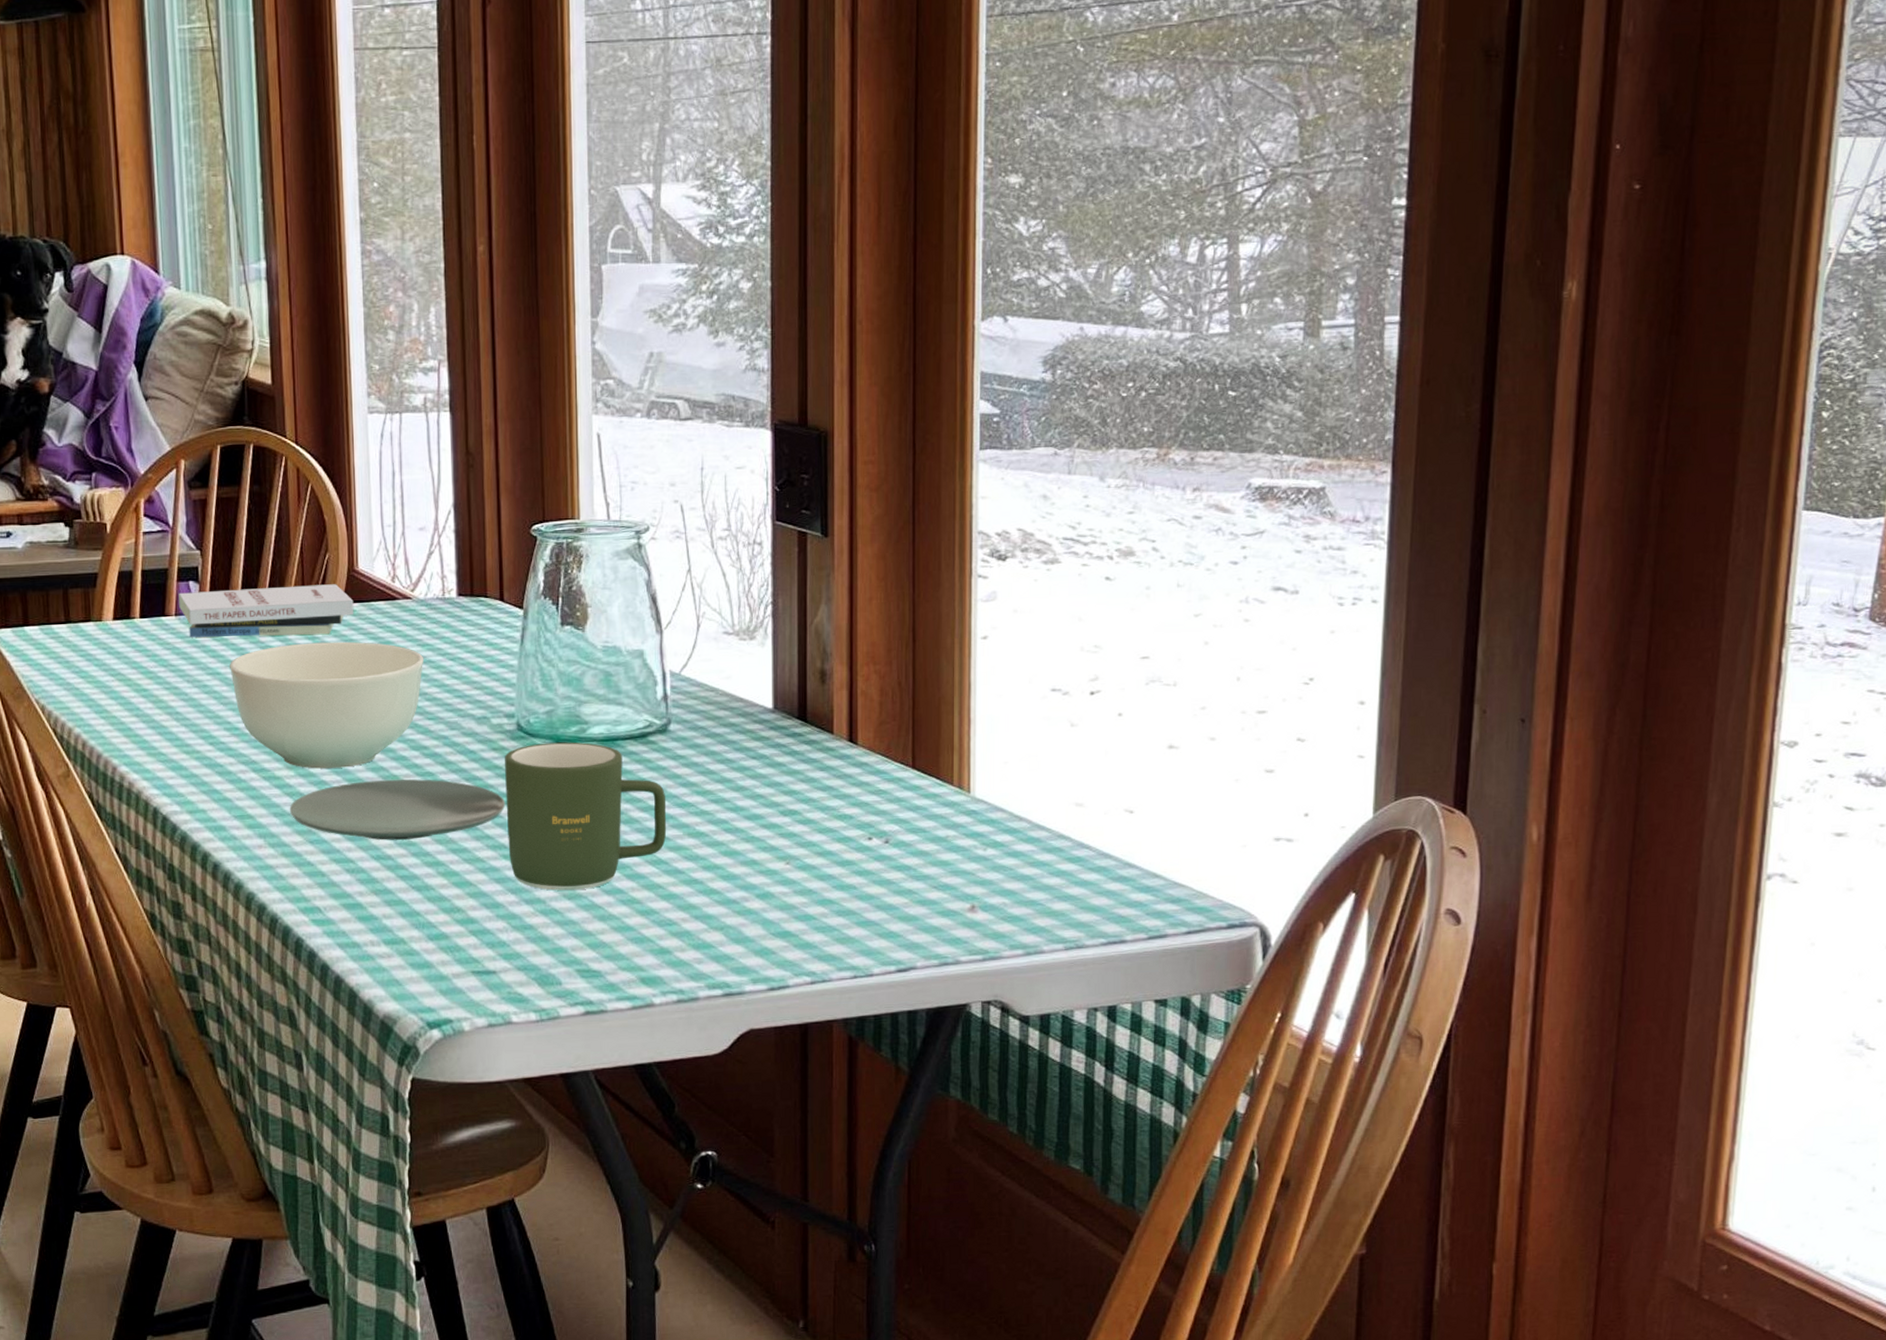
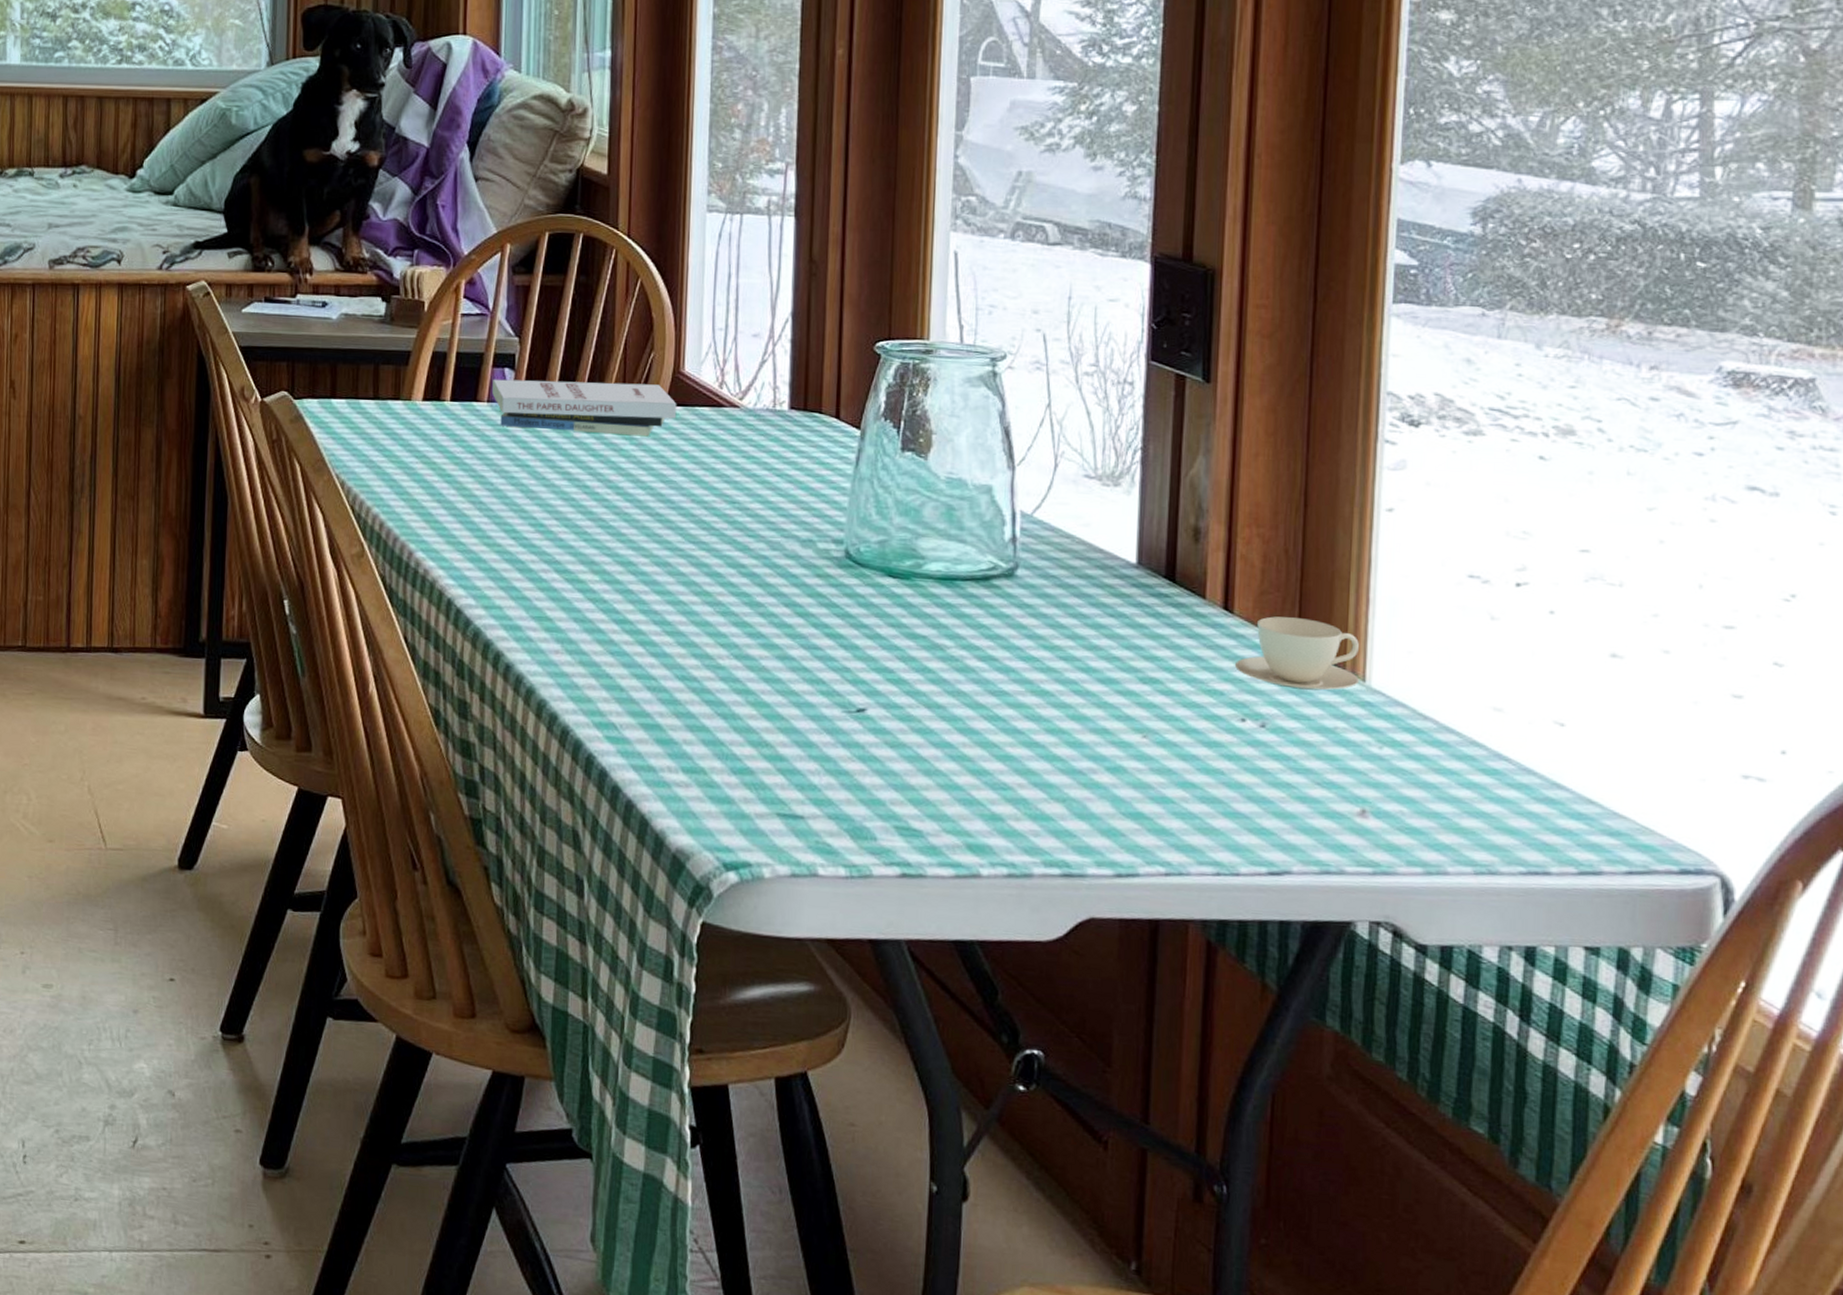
bowl: present [230,641,424,769] -> none [540,443,749,579]
plate: present [289,778,506,840] -> none [591,594,827,663]
mug: present [505,742,667,891] -> none [826,574,1008,739]
teacup: none [860,742,966,806] -> present [1234,616,1360,691]

